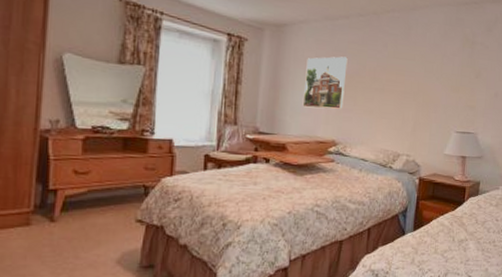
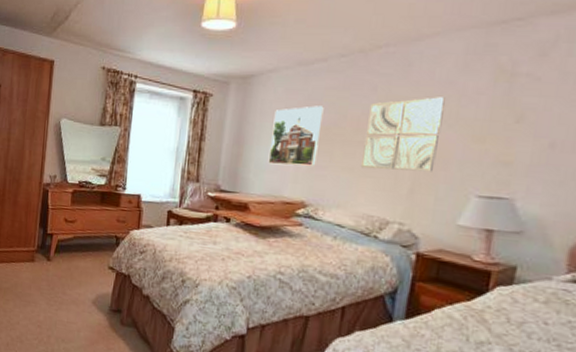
wall art: none [377,55,433,114] -> present [360,97,445,172]

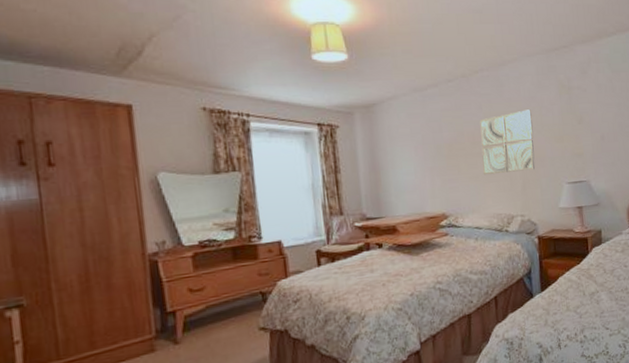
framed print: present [268,106,324,166] -> none [402,126,448,185]

